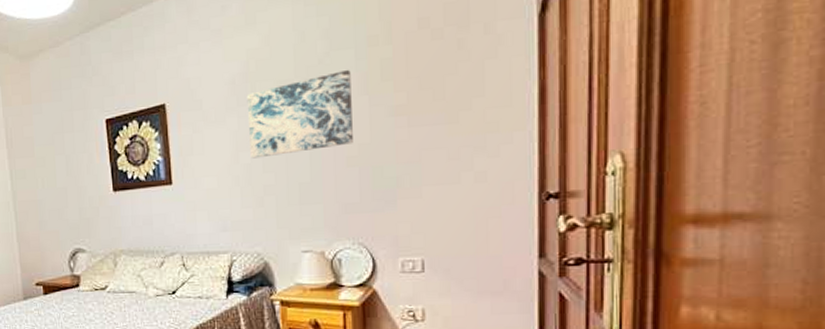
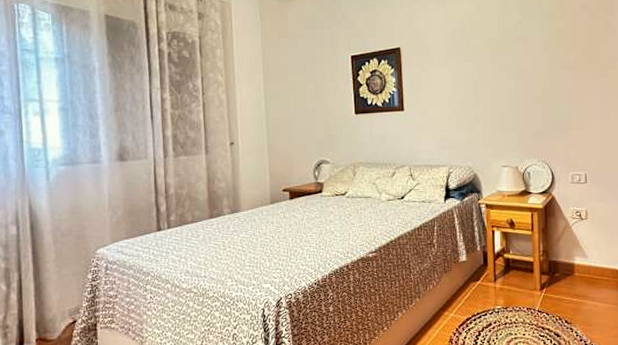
wall art: present [246,69,353,159] -> none [463,34,538,94]

